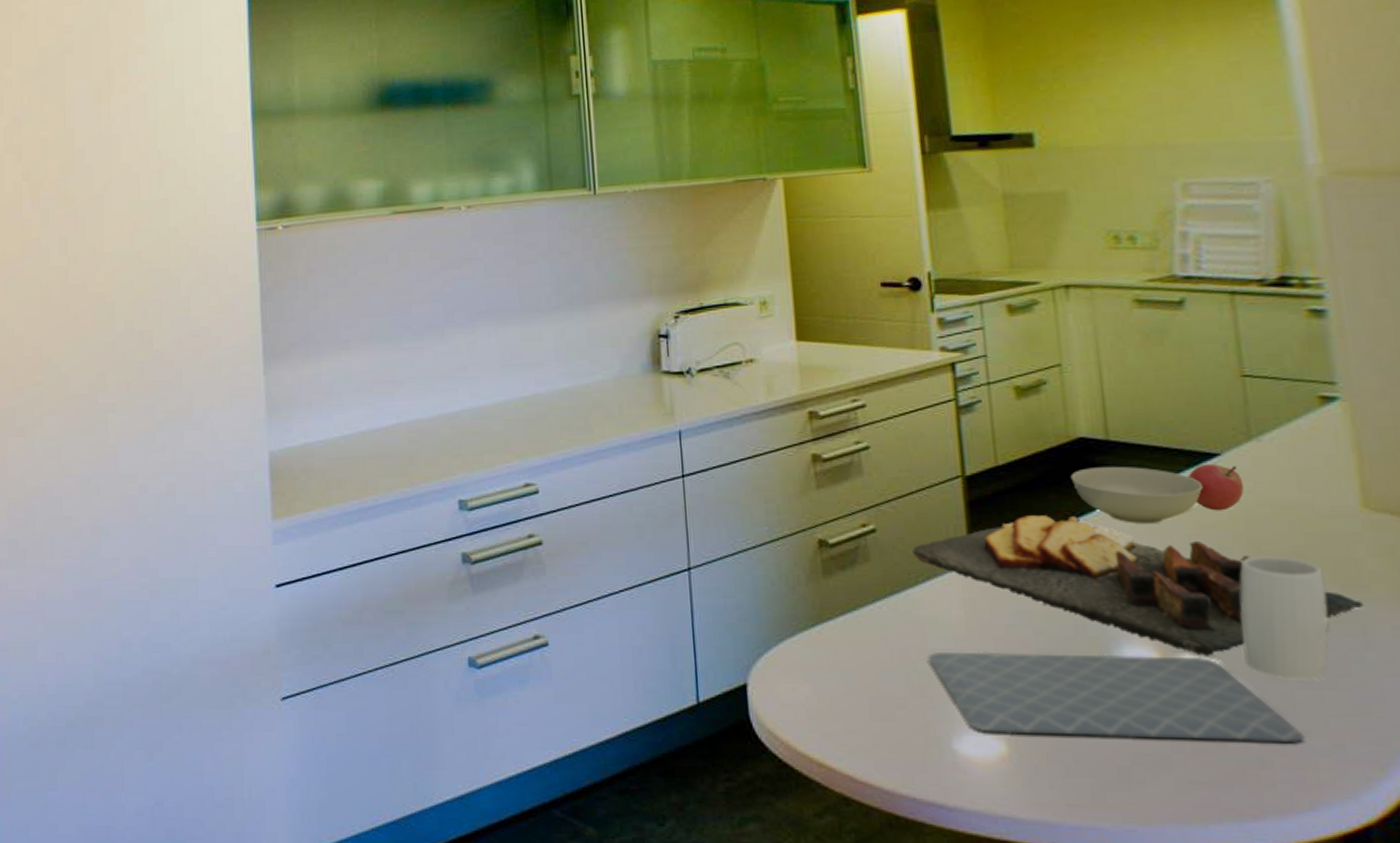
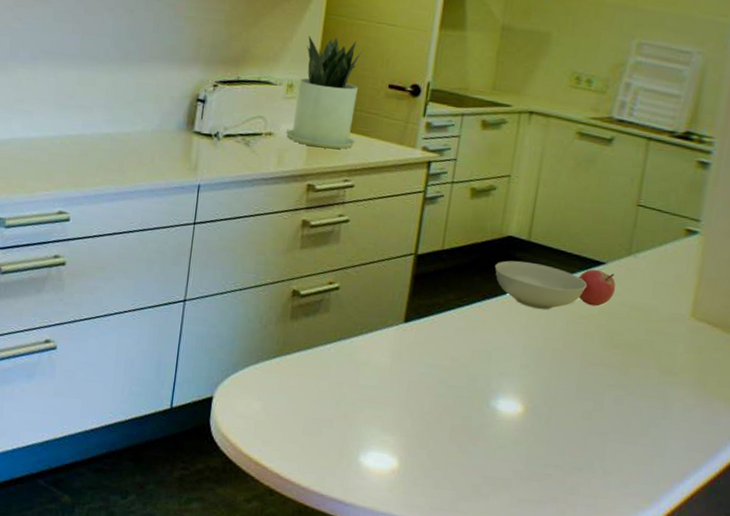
planter: none [768,241,856,368] -> present [285,36,364,149]
food platter: present [912,515,1364,656] -> none [363,291,671,412]
placemat: present [929,651,1304,744] -> none [357,388,605,479]
cup: present [1239,555,1328,681] -> none [580,342,651,437]

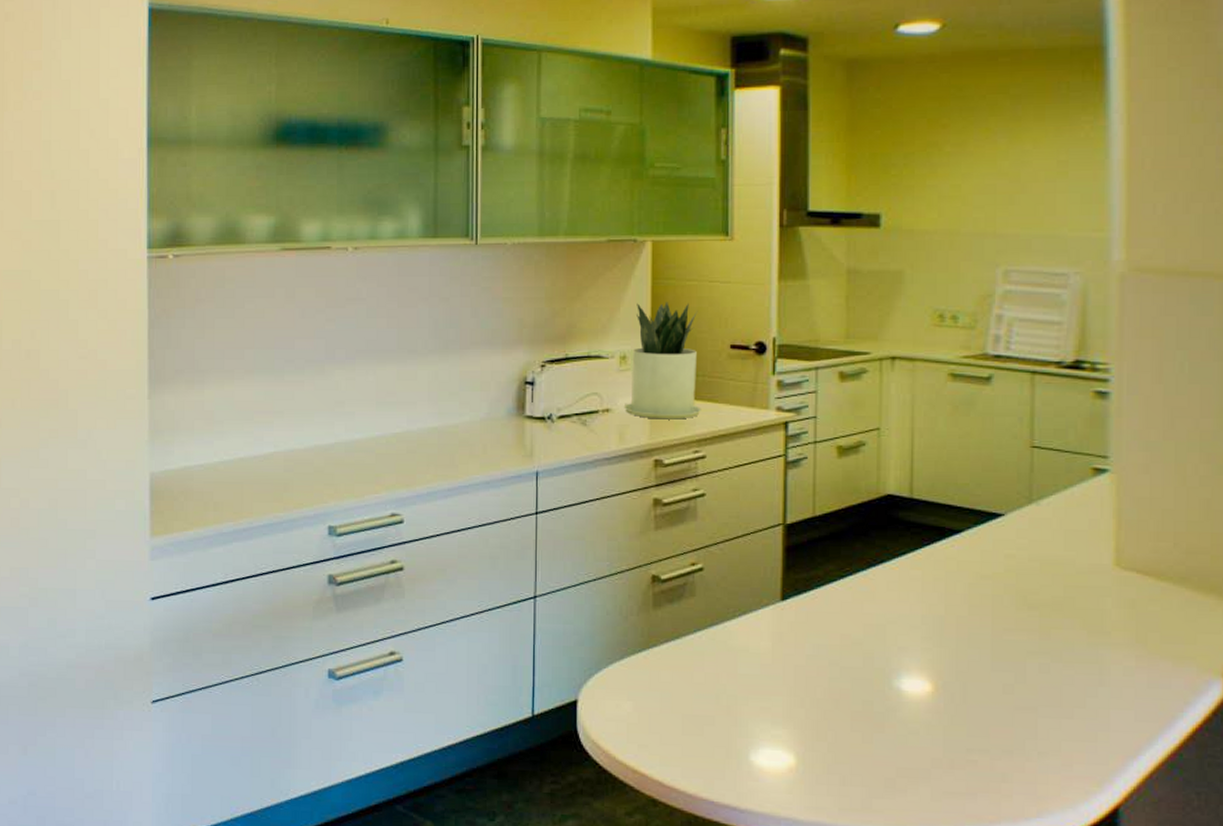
bowl: present [494,260,587,310] -> none [876,522,986,572]
fruit: present [578,269,616,307] -> none [975,522,1021,564]

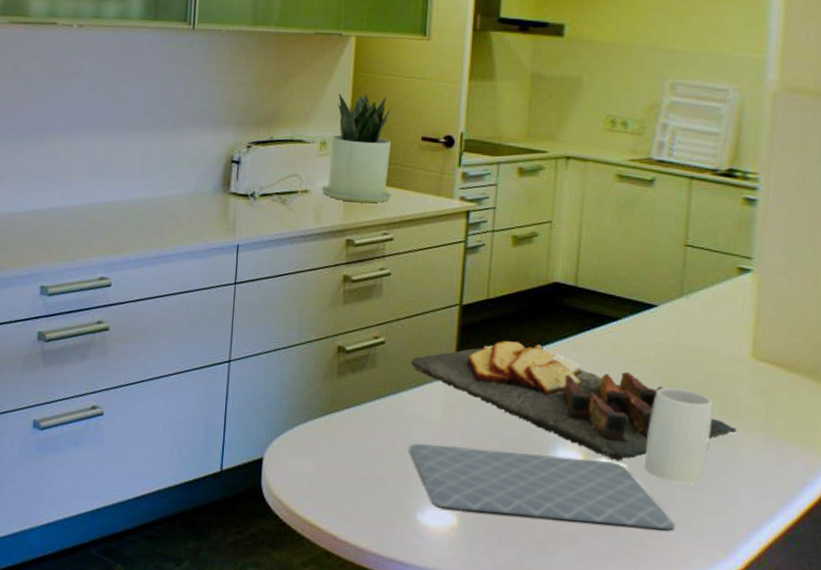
food platter: none [733,561,1103,688] -> present [411,341,737,461]
placemat: none [738,678,1040,762] -> present [410,443,675,531]
cup: none [1001,603,1075,710] -> present [644,387,714,485]

